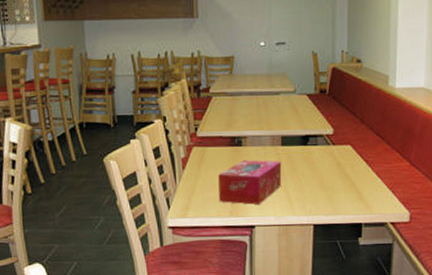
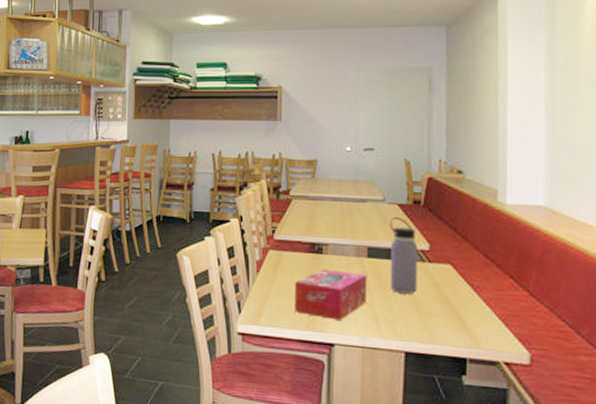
water bottle: none [300,106,324,175] -> present [390,216,418,294]

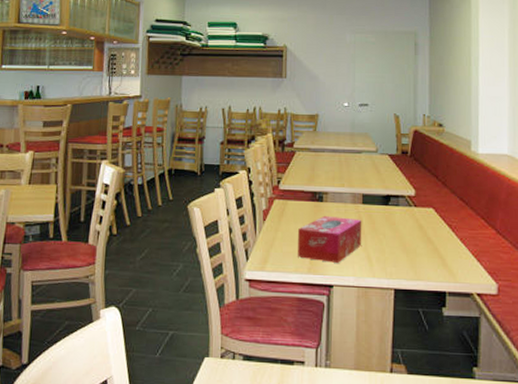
water bottle: present [390,216,418,294] -> none [381,166,406,236]

